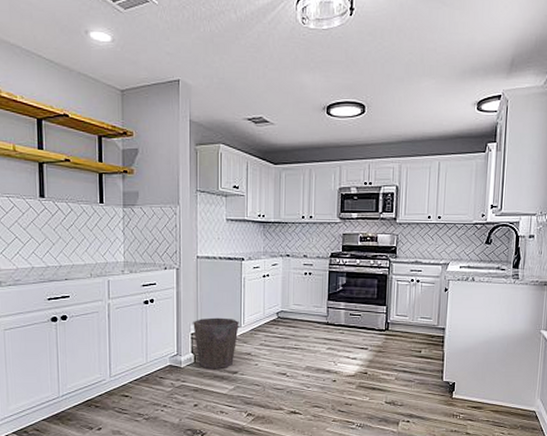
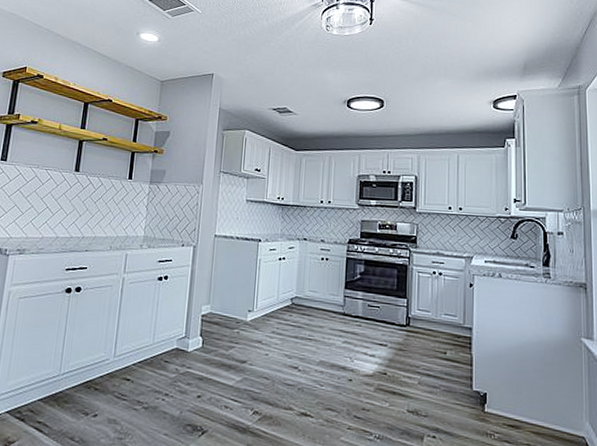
waste bin: present [193,317,239,370] -> none [204,299,252,357]

